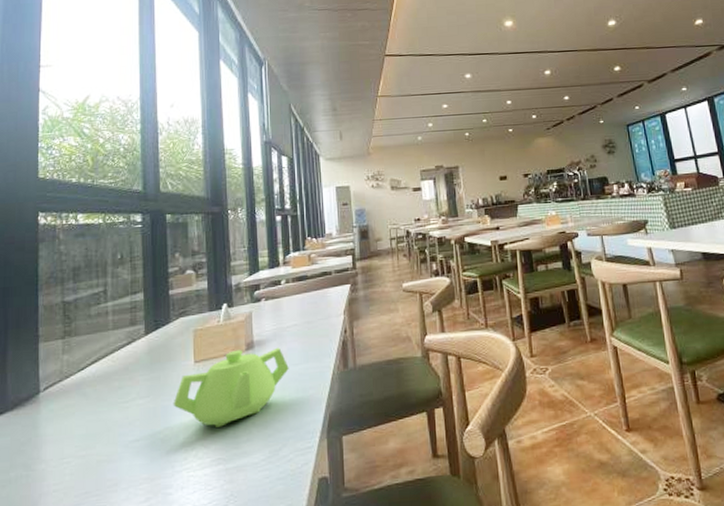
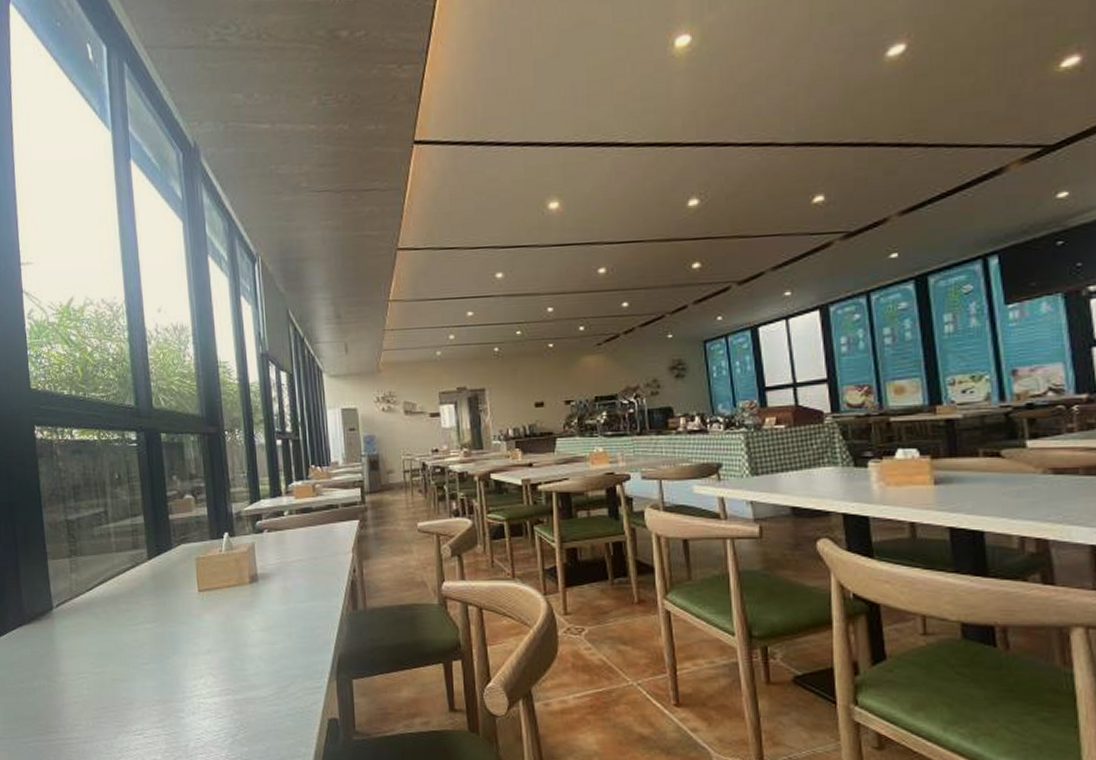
teapot: present [173,347,289,427] -> none [179,582,295,658]

